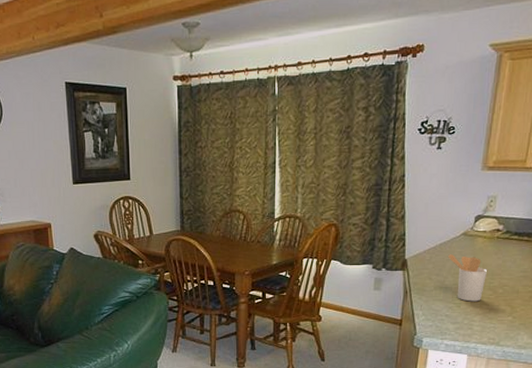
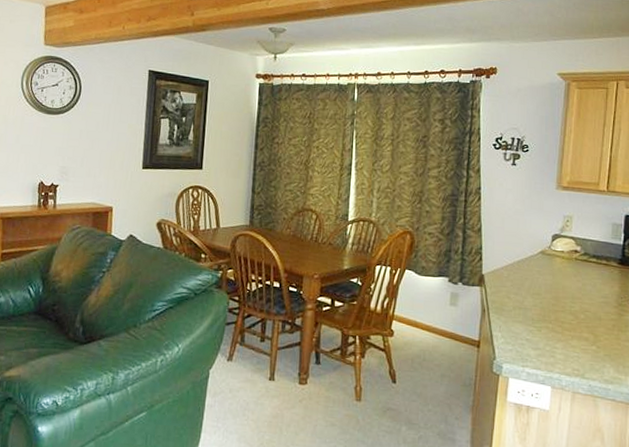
utensil holder: present [448,253,488,302] -> none [527,272,568,327]

